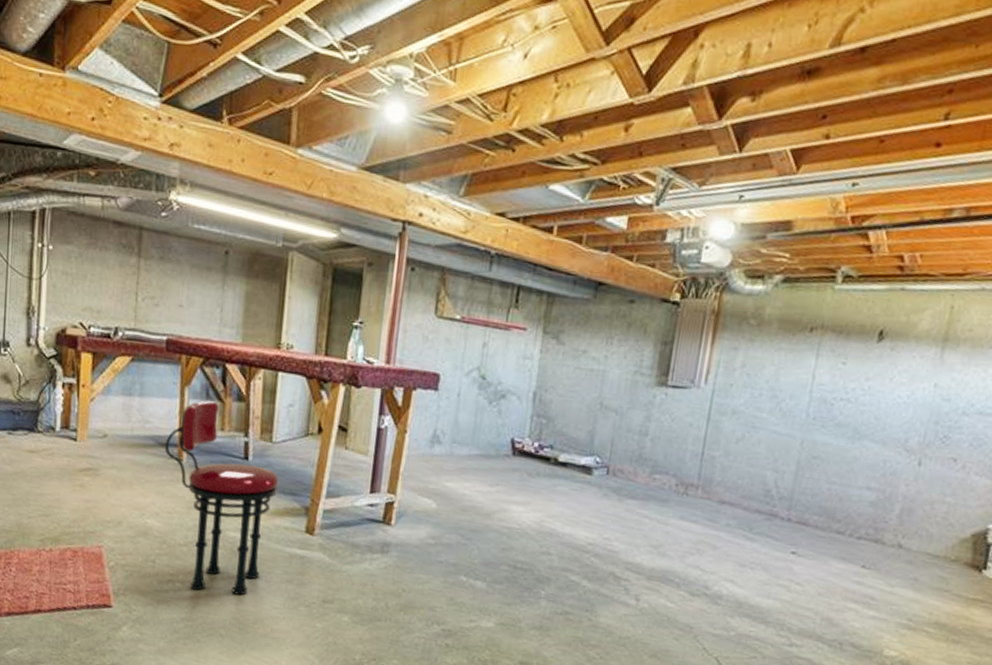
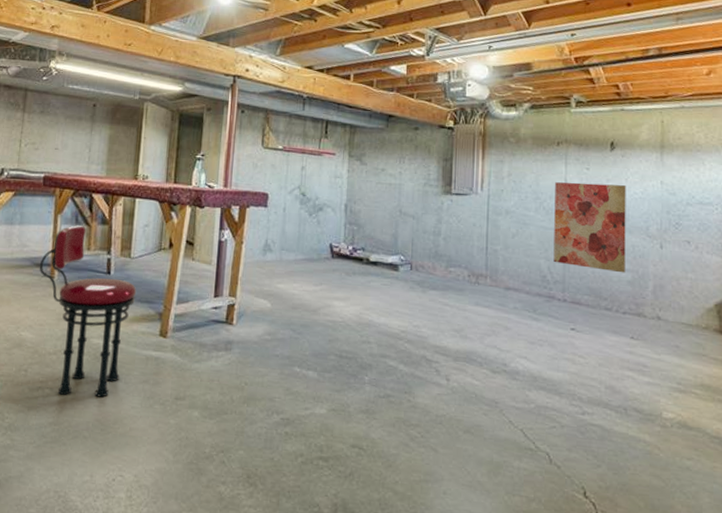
wall art: none [782,378,890,492] -> present [553,182,626,273]

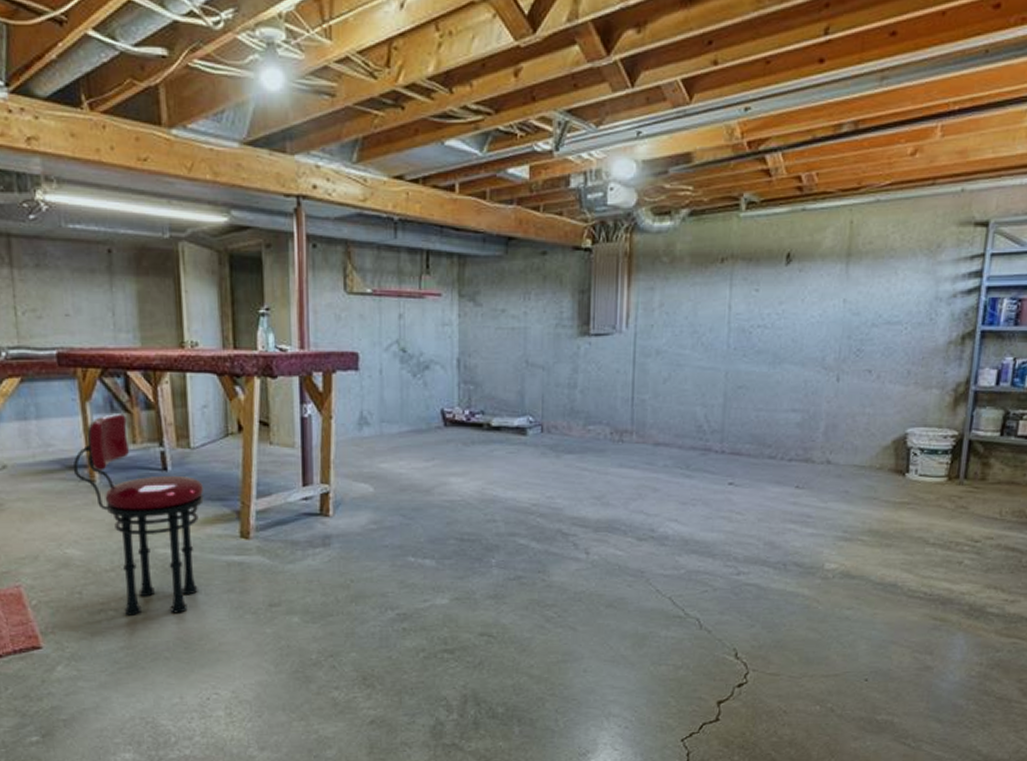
wall art: present [553,182,626,273] -> none [711,308,802,414]

